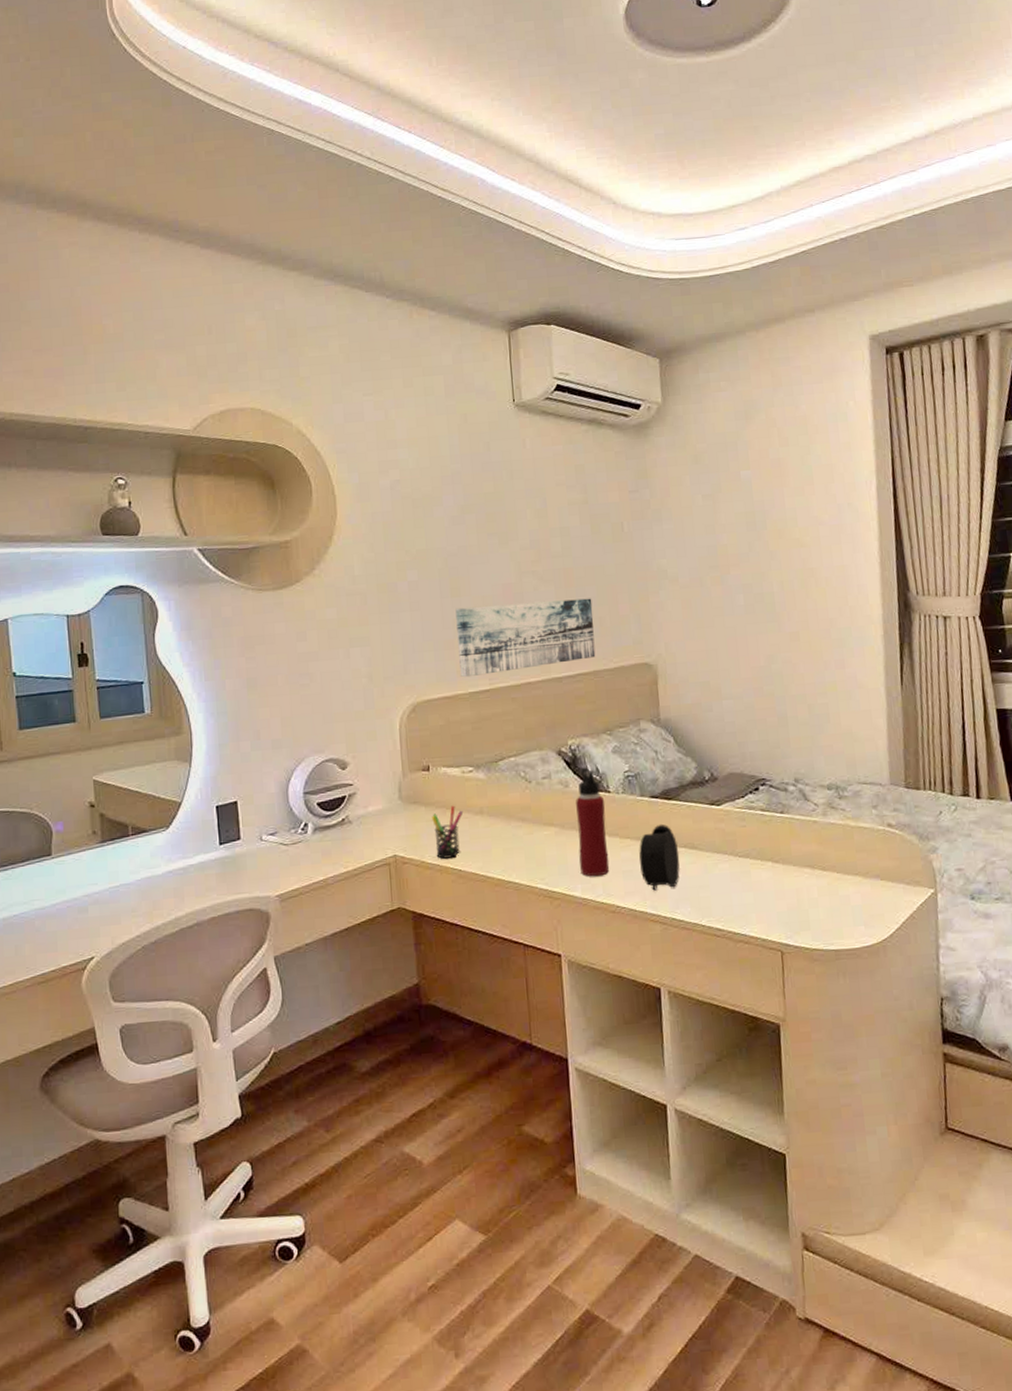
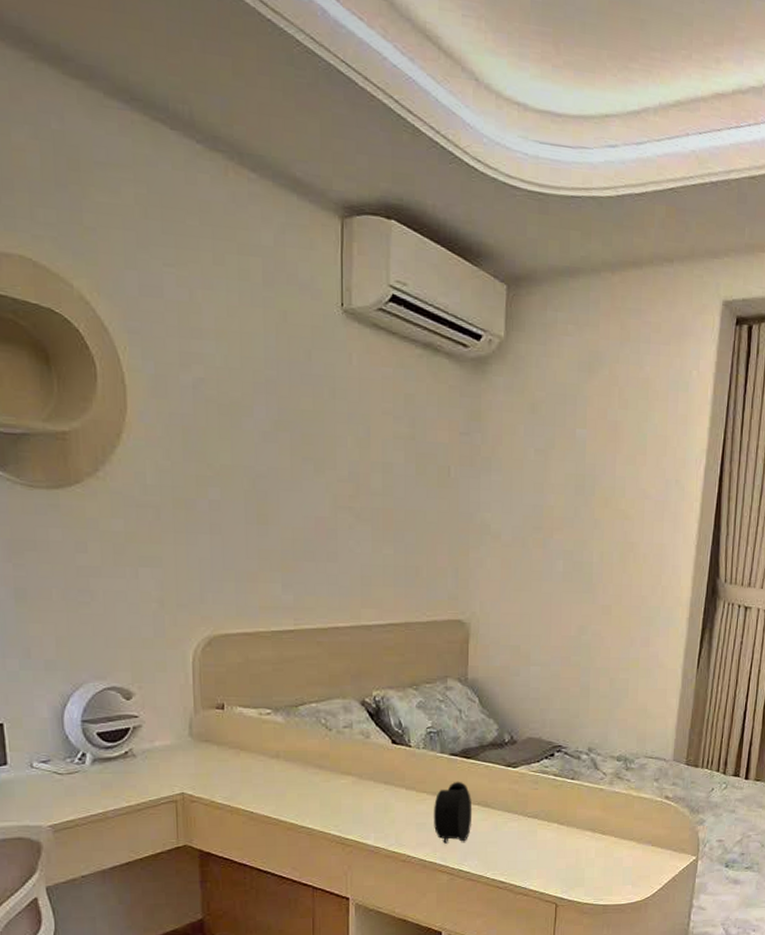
pen holder: present [432,805,464,859] -> none [224,747,259,800]
wall art: present [455,598,596,678] -> none [261,537,410,615]
water bottle: present [576,767,610,877] -> none [375,719,405,827]

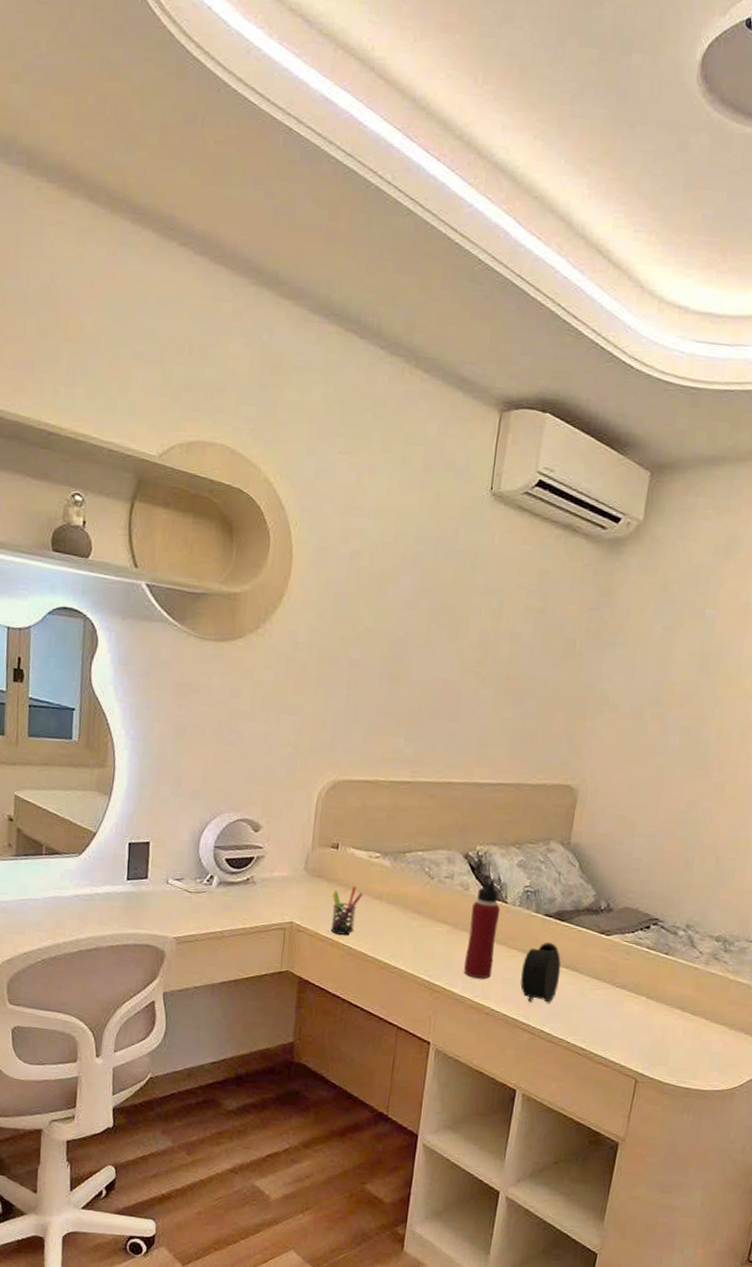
pen holder: none [224,747,259,800] -> present [330,886,364,935]
water bottle: none [375,719,405,827] -> present [464,874,501,979]

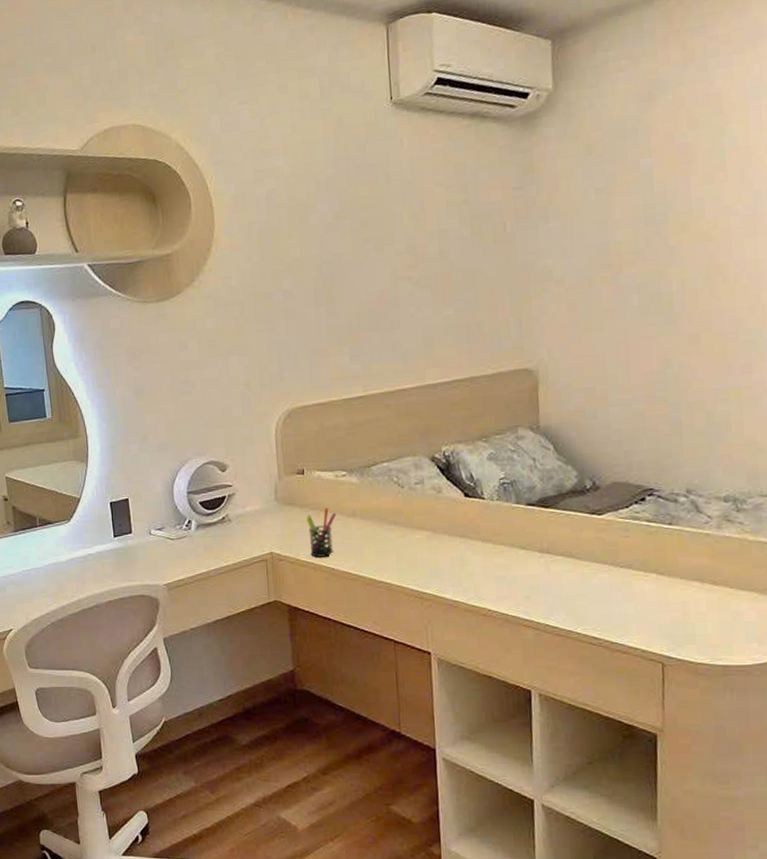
water bottle: present [464,874,501,979] -> none [449,473,482,581]
alarm clock: present [520,942,561,1003] -> none [512,531,556,597]

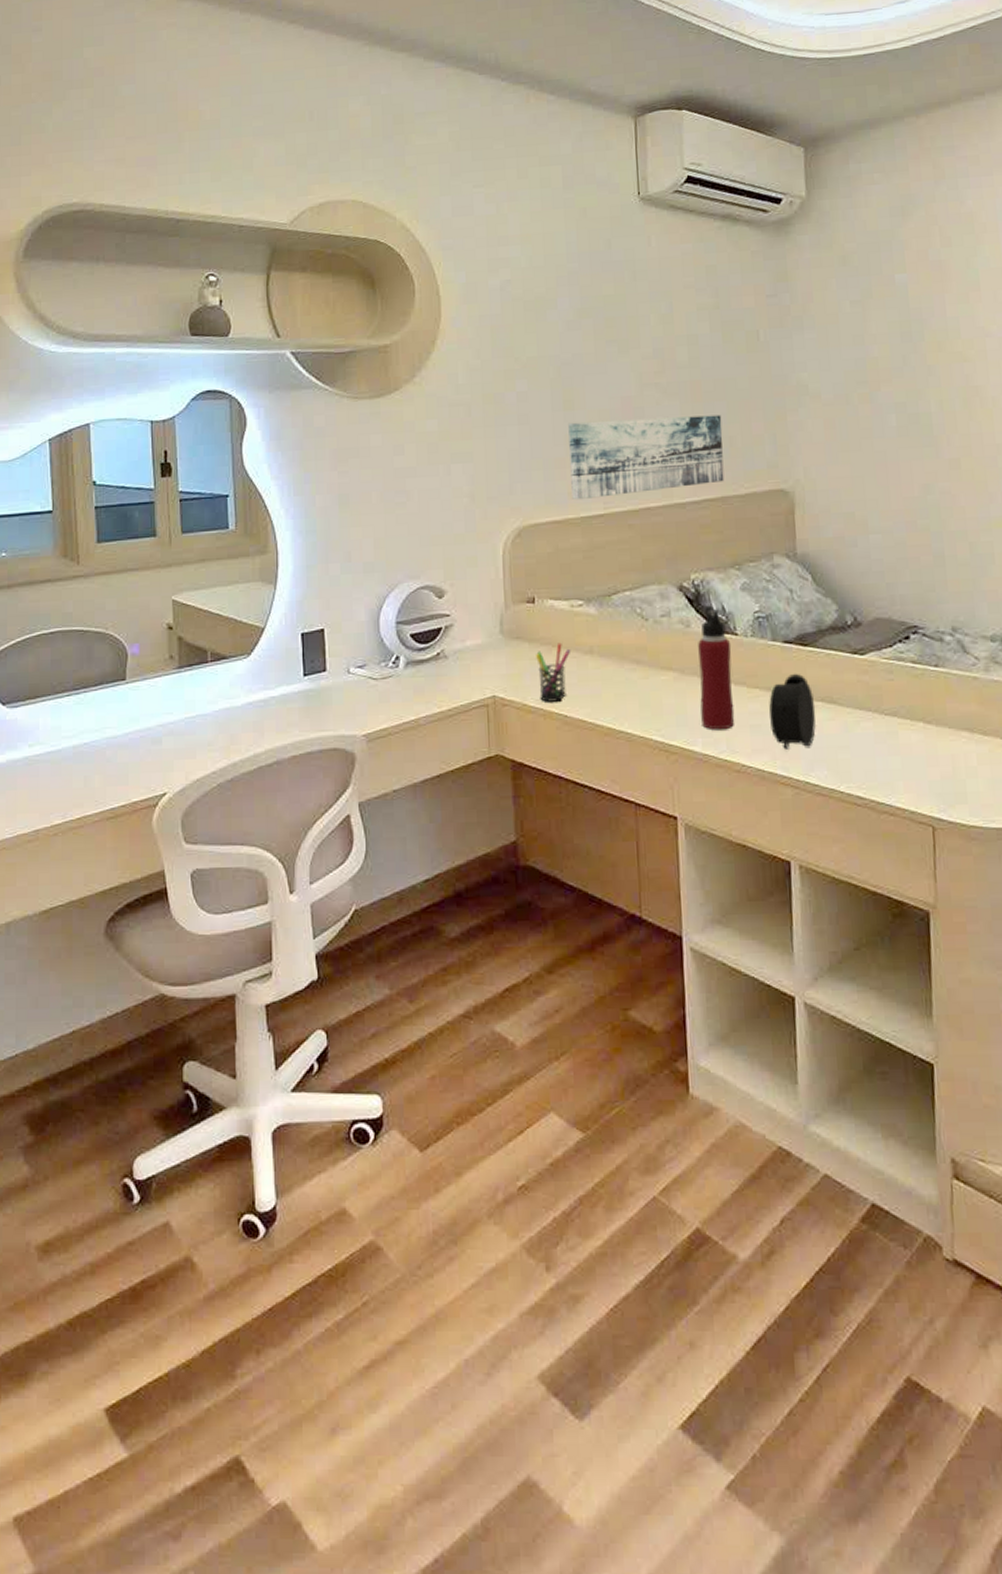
wall art: none [330,302,473,385] -> present [568,414,725,501]
water bottle: none [449,473,482,581] -> present [698,605,735,731]
alarm clock: none [512,531,556,597] -> present [768,673,816,750]

